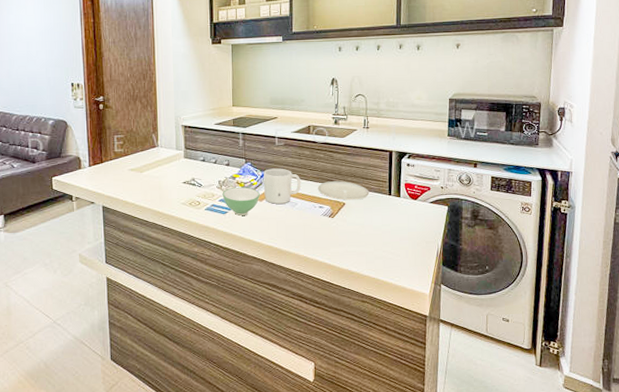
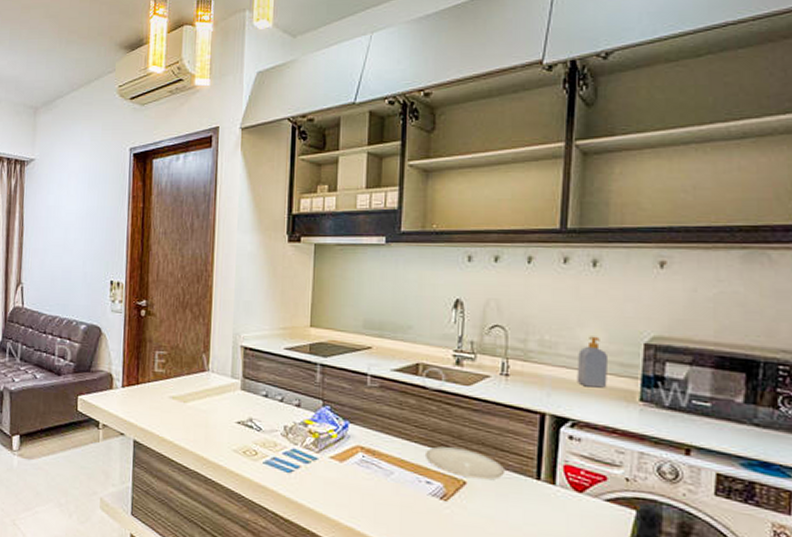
bowl: present [222,187,260,217] -> none [287,437,340,480]
mug: present [263,168,302,204] -> none [346,417,401,470]
soap bottle: none [410,96,429,131] -> present [577,336,607,388]

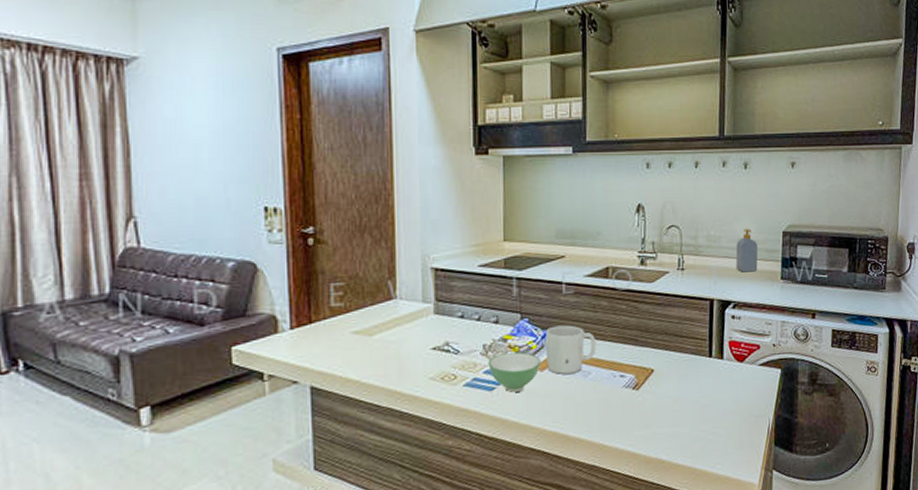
bowl: none [287,437,340,480] -> present [488,352,541,394]
mug: none [346,417,401,470] -> present [546,325,597,374]
plate: present [424,446,506,481] -> none [617,340,685,366]

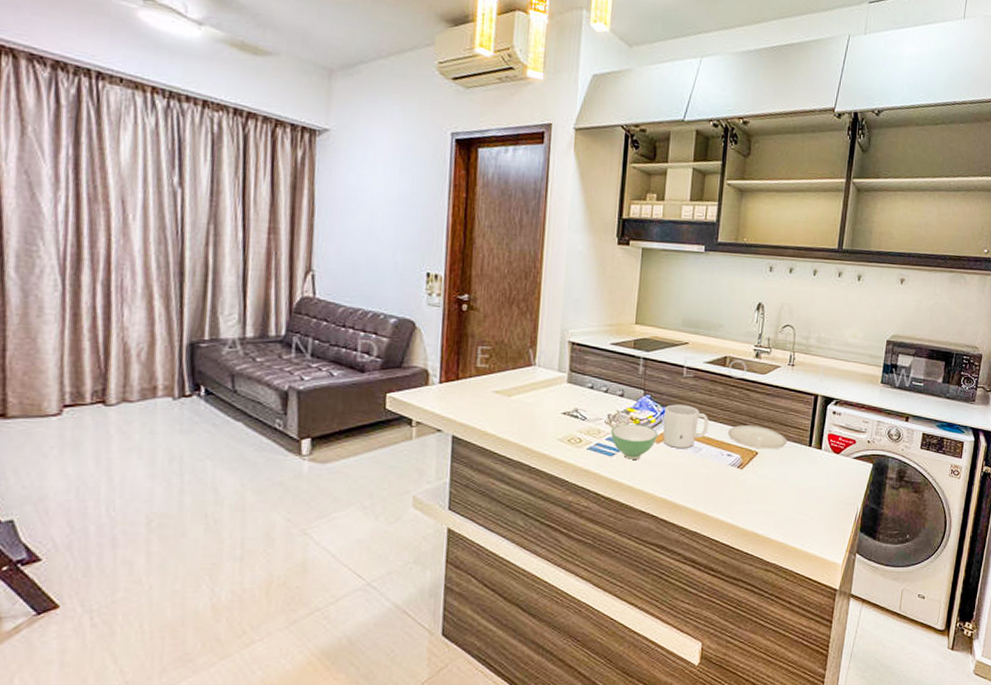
plate: none [617,340,685,366] -> present [727,425,788,450]
soap bottle: present [735,228,758,273] -> none [841,334,863,374]

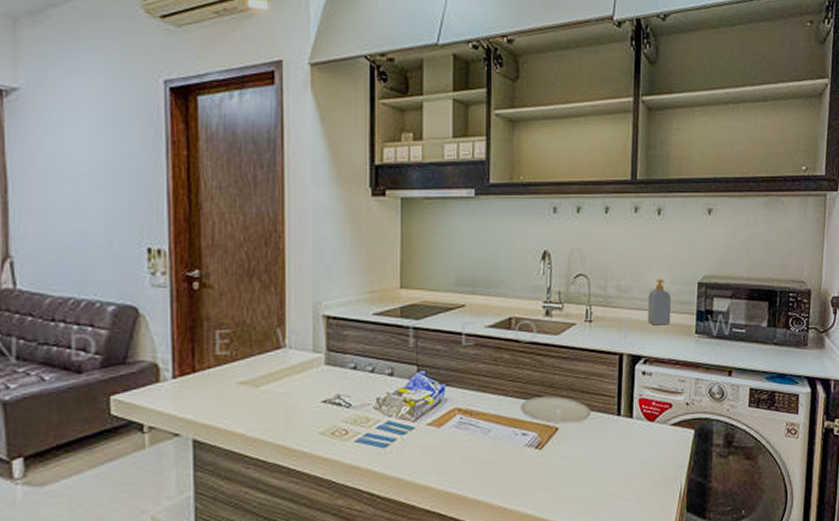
bowl: present [610,423,658,461] -> none [381,406,438,451]
mug: present [663,404,709,448] -> none [444,378,498,431]
soap bottle: none [841,334,863,374] -> present [647,279,671,326]

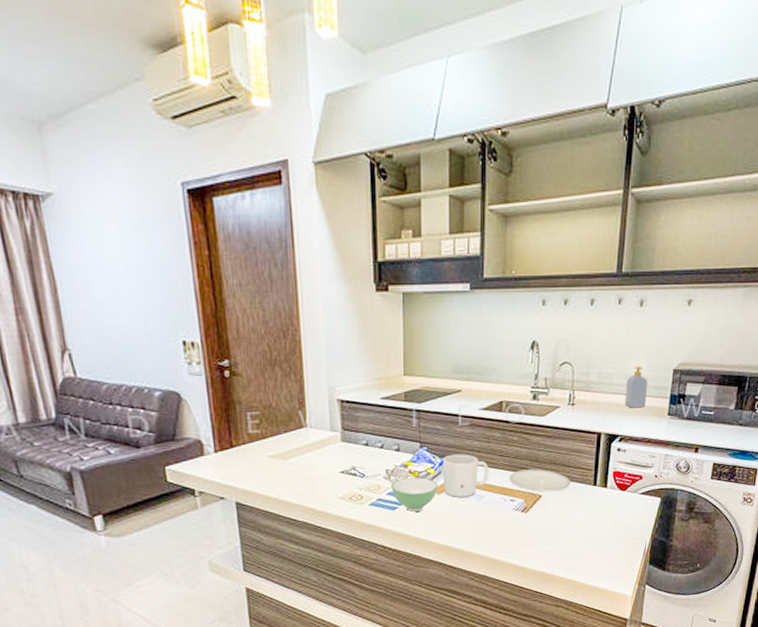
bowl: none [381,406,438,451] -> present [390,477,438,513]
mug: none [444,378,498,431] -> present [443,454,490,497]

